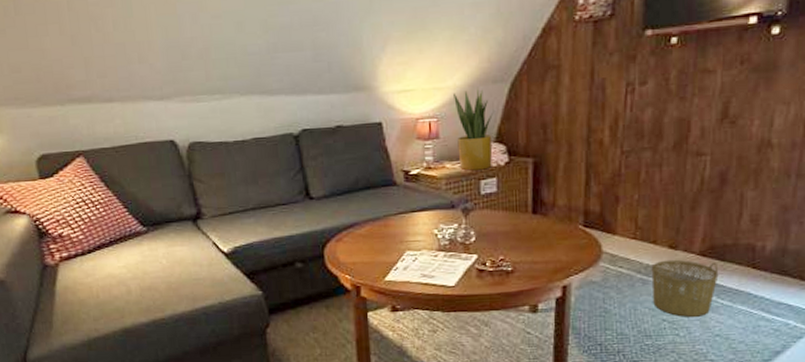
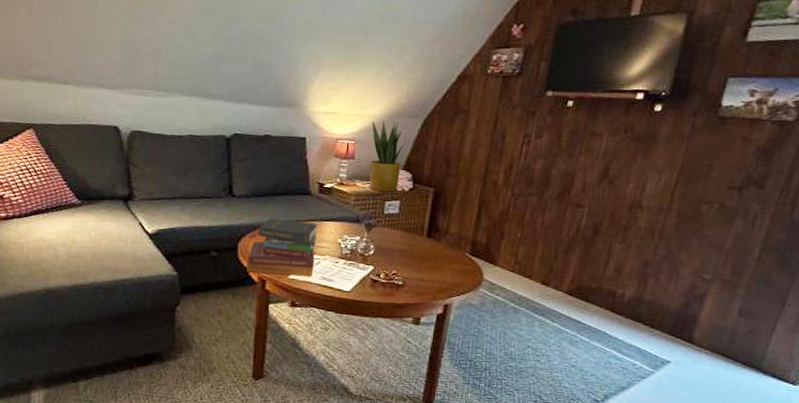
books: none [337,216,412,280] -> present [247,218,318,278]
basket: present [651,259,719,317] -> none [521,294,582,348]

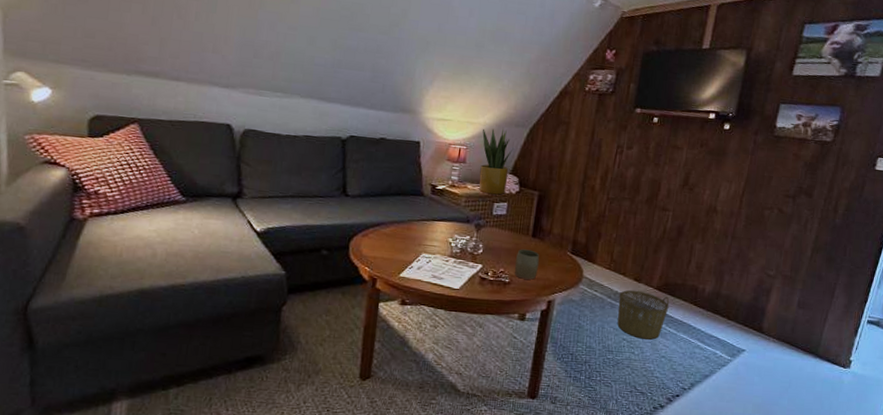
books: present [247,218,318,278] -> none [357,217,429,276]
mug: none [408,250,436,282] -> present [514,249,540,280]
basket: none [521,294,582,348] -> present [617,290,670,340]

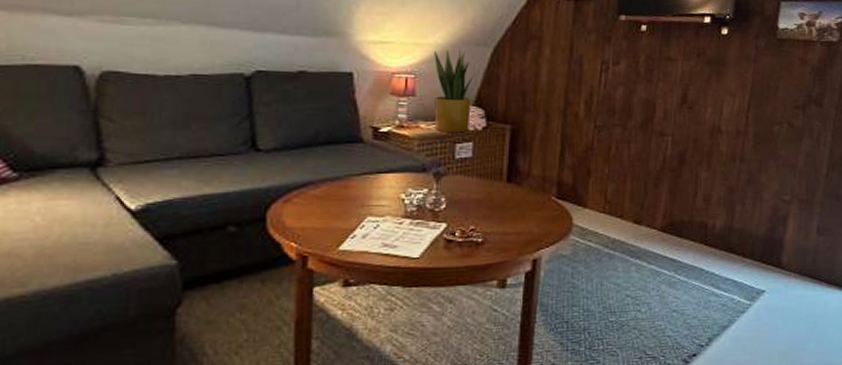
mug: present [514,249,540,280] -> none [488,198,519,236]
basket: present [617,290,670,340] -> none [617,234,677,293]

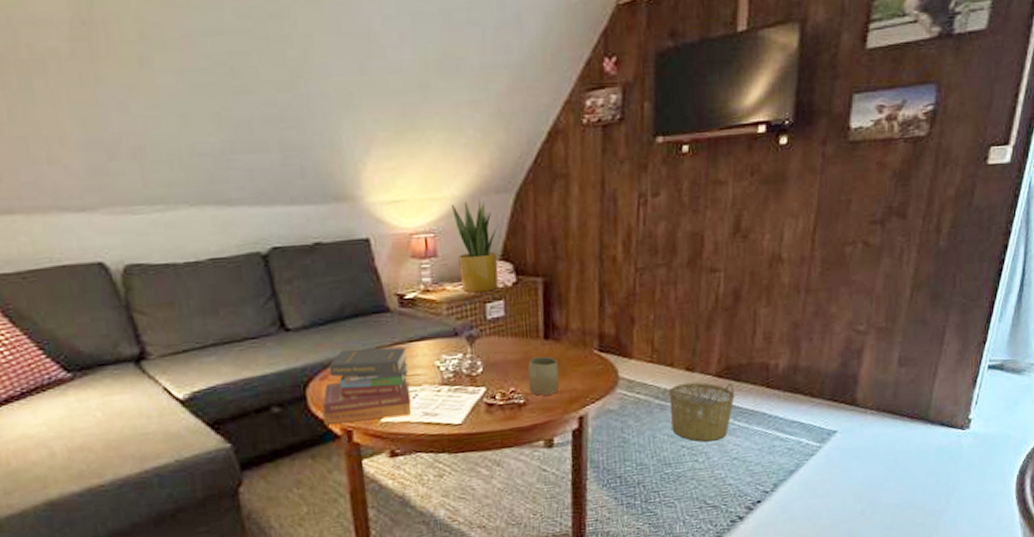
books: none [280,175,374,248] -> present [323,347,412,425]
mug: none [488,198,519,236] -> present [527,356,560,396]
basket: none [617,234,677,293] -> present [669,382,735,442]

